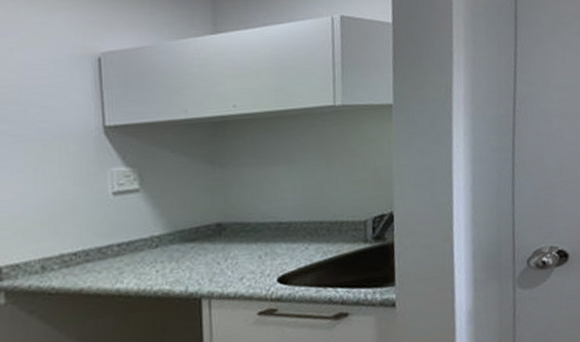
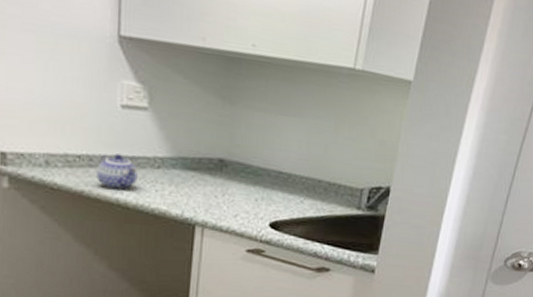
teapot: none [94,242,136,281] -> present [96,154,138,190]

